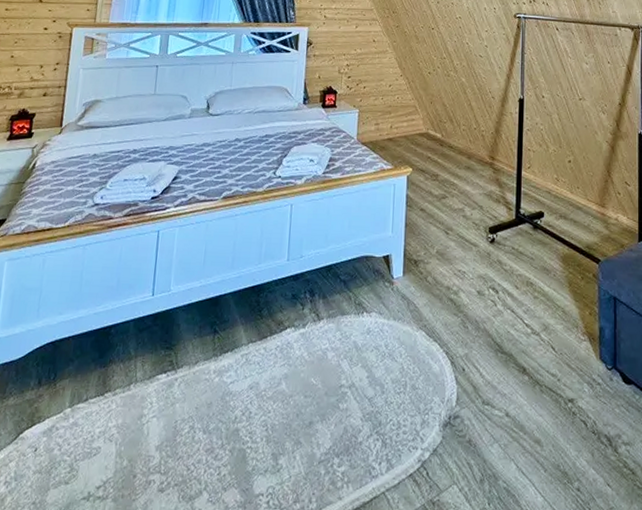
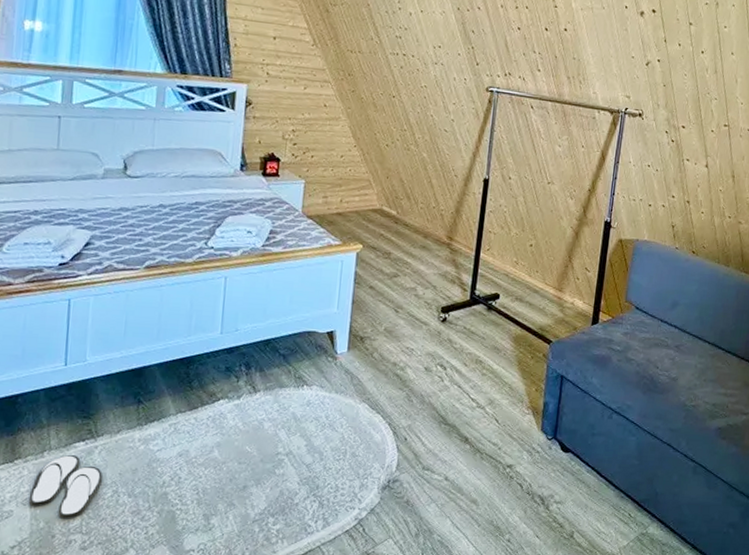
slippers: none [114,388,181,457] -> present [28,455,103,519]

